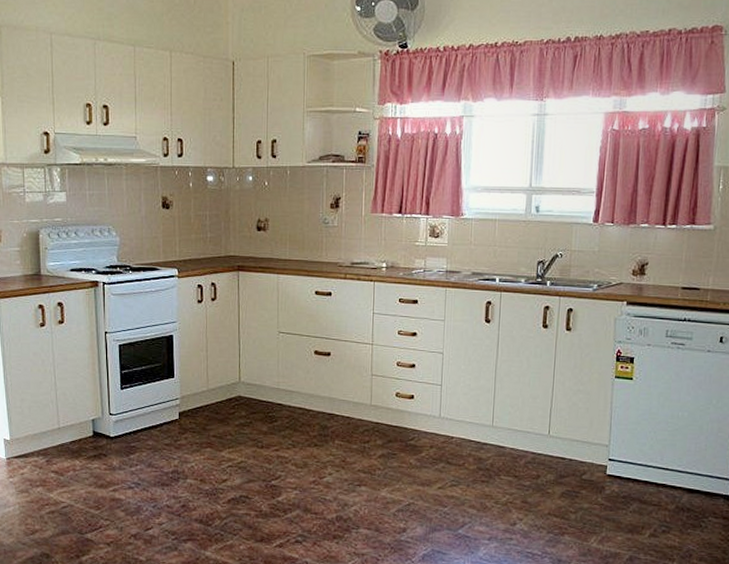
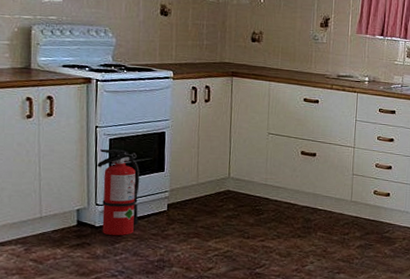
fire extinguisher: none [108,355,152,447] -> present [97,149,140,236]

